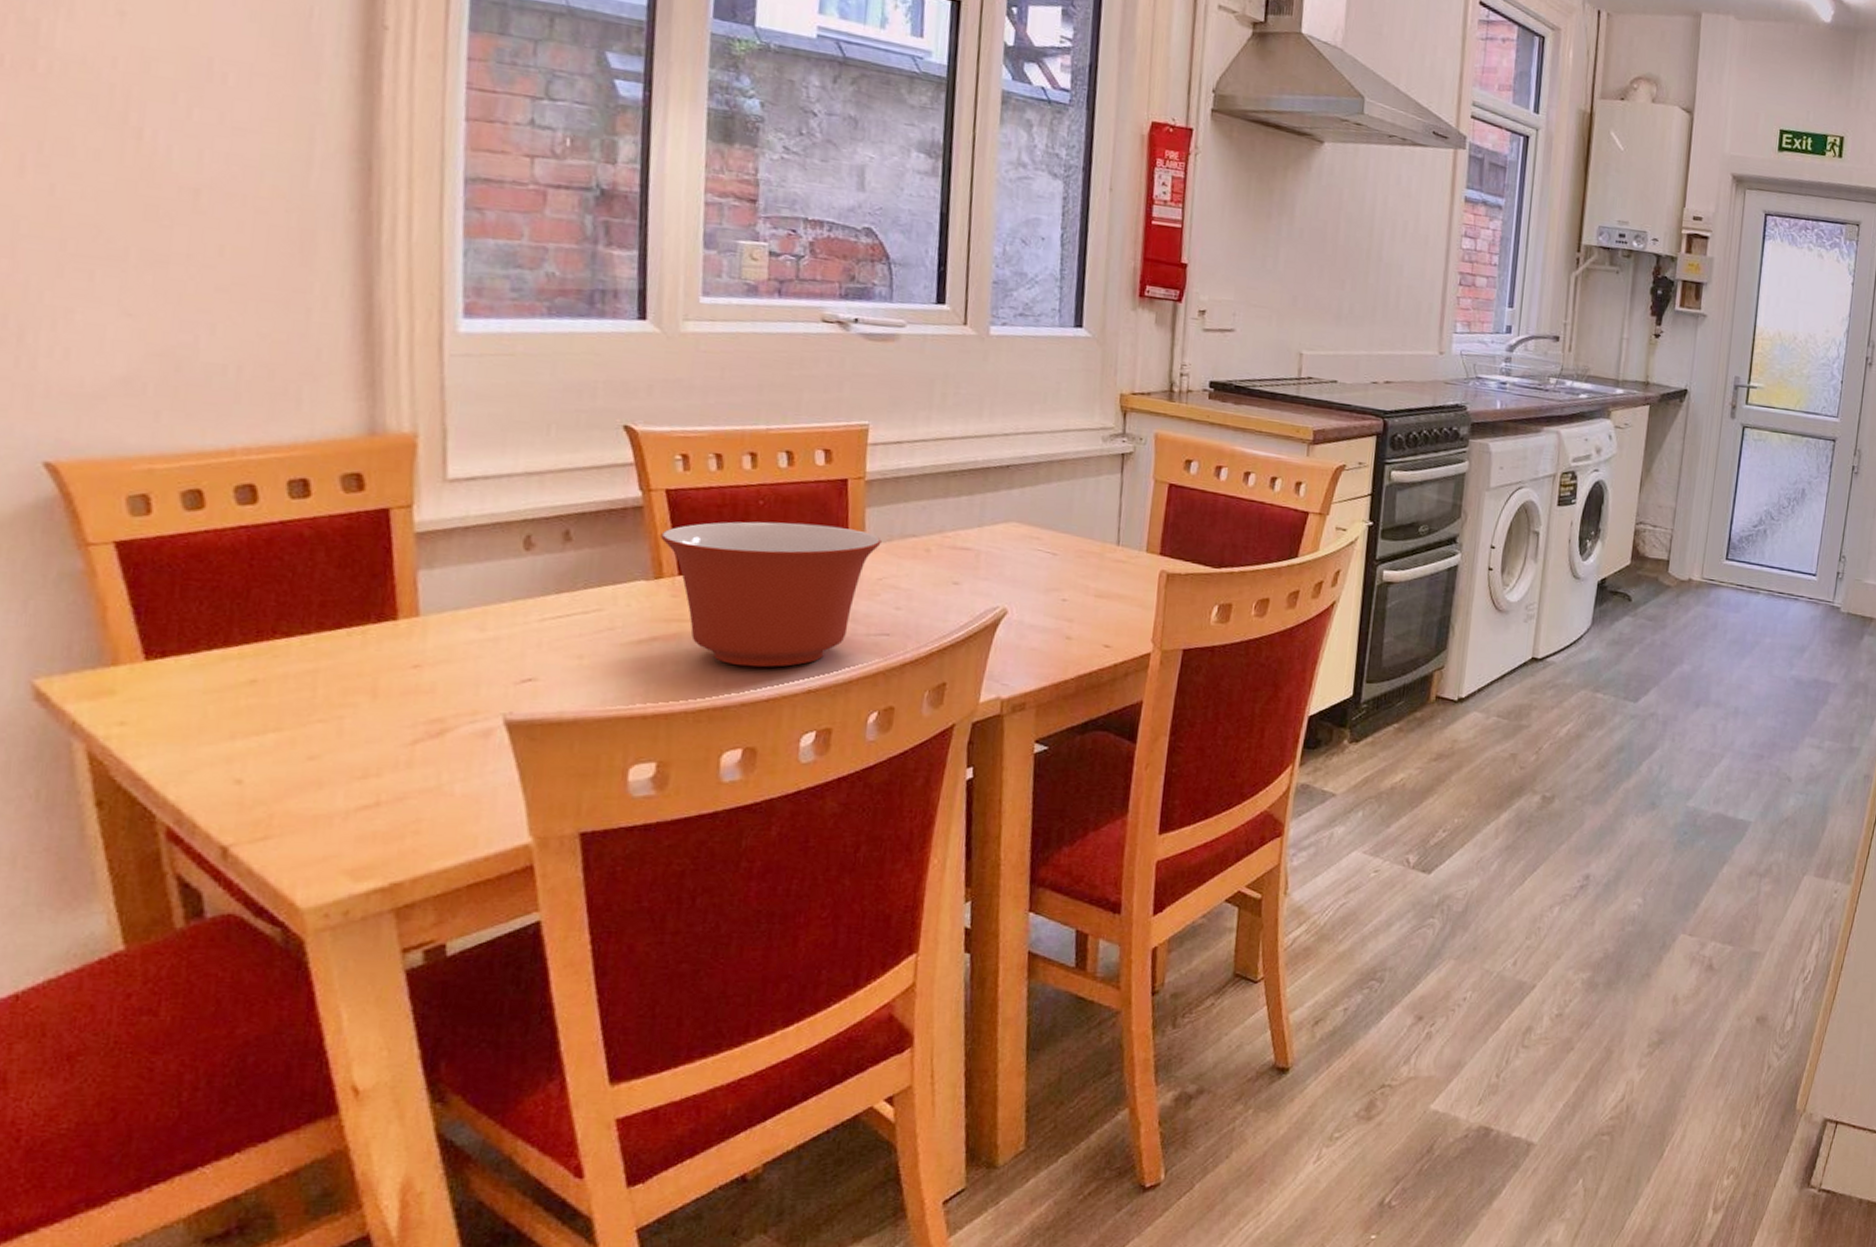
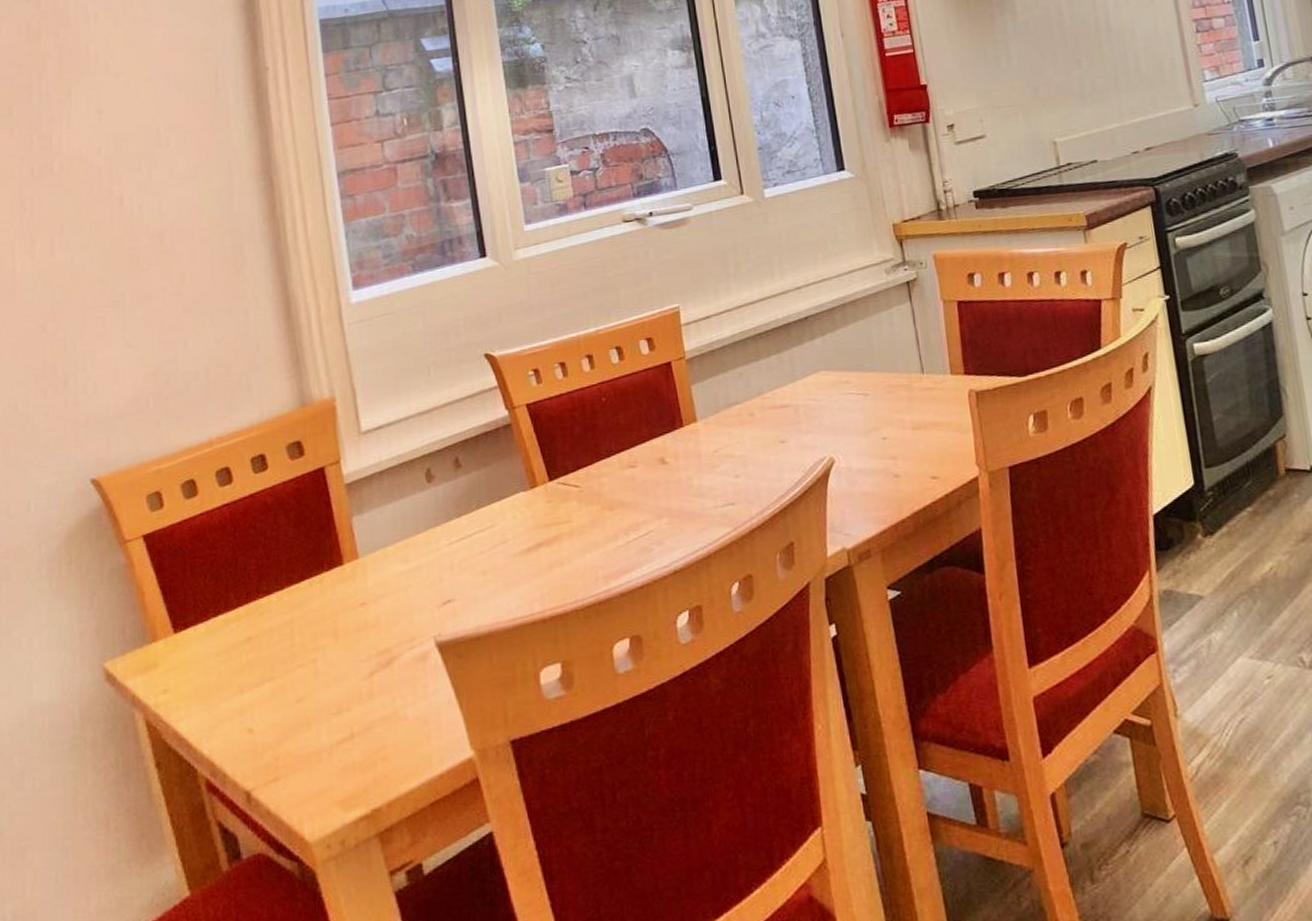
mixing bowl: present [661,521,882,668] -> none [529,407,711,558]

